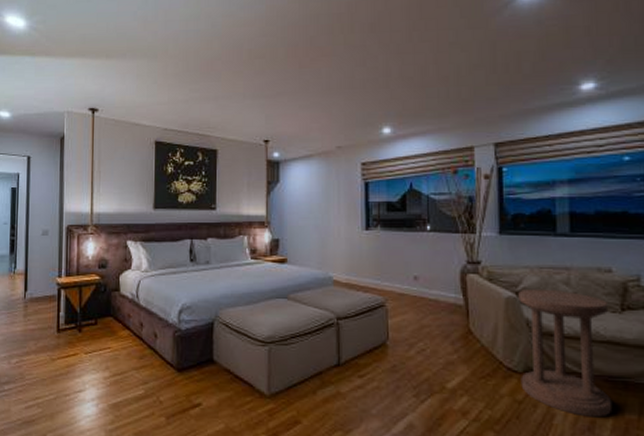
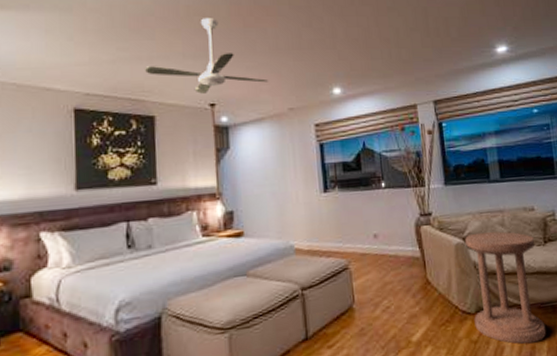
ceiling fan: none [212,60,318,131] -> present [145,18,268,94]

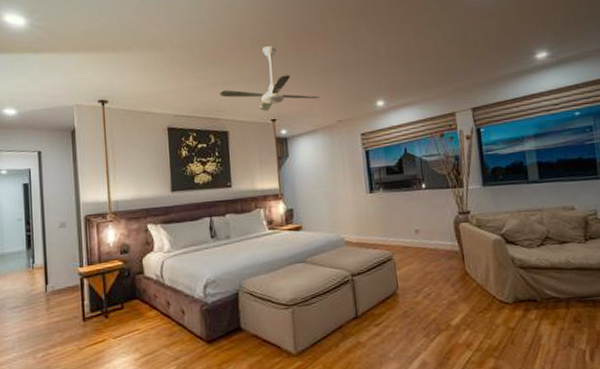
side table: present [465,231,547,344] -> none [503,229,586,334]

